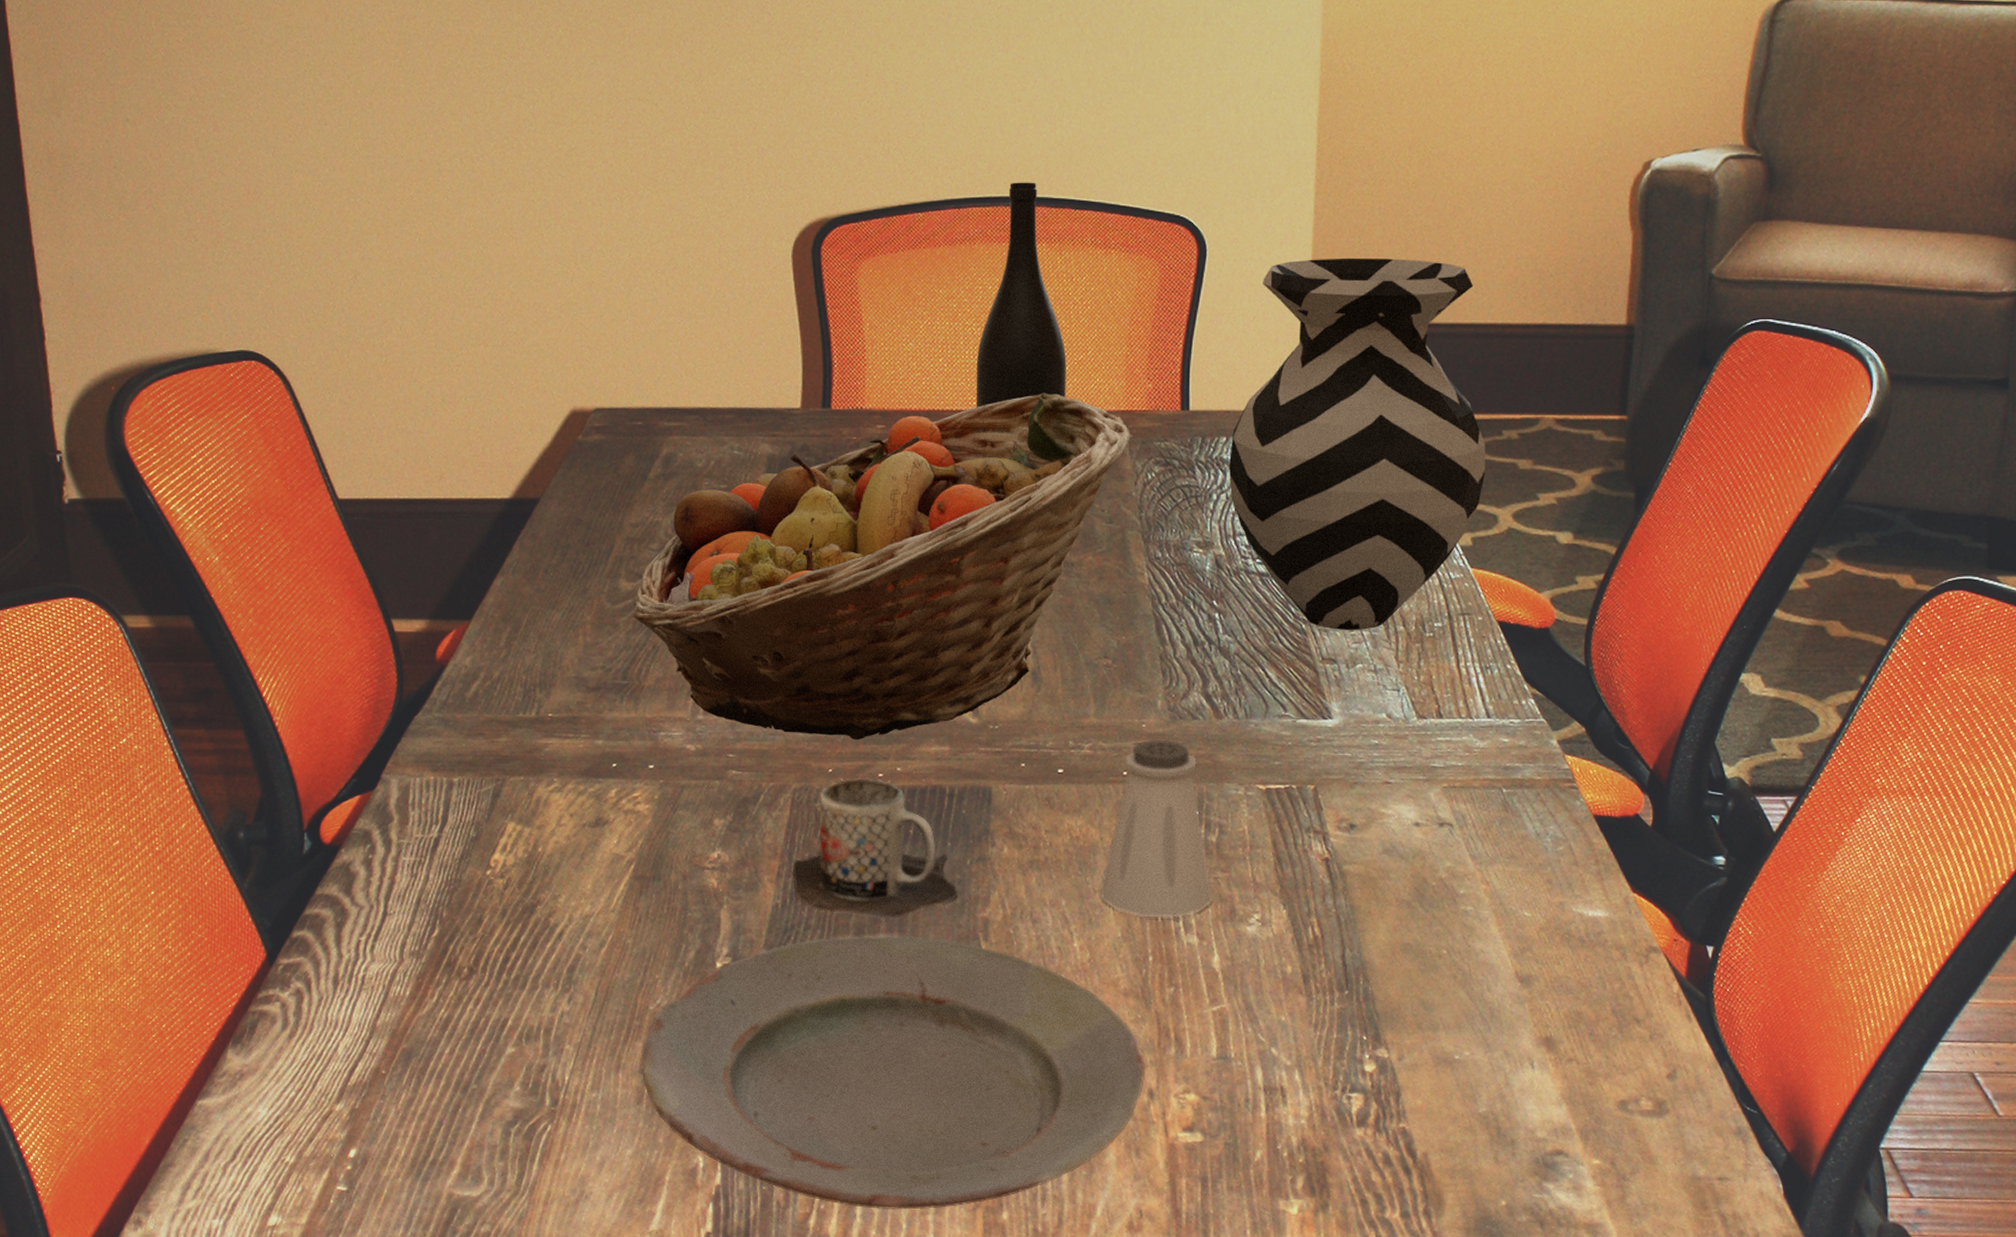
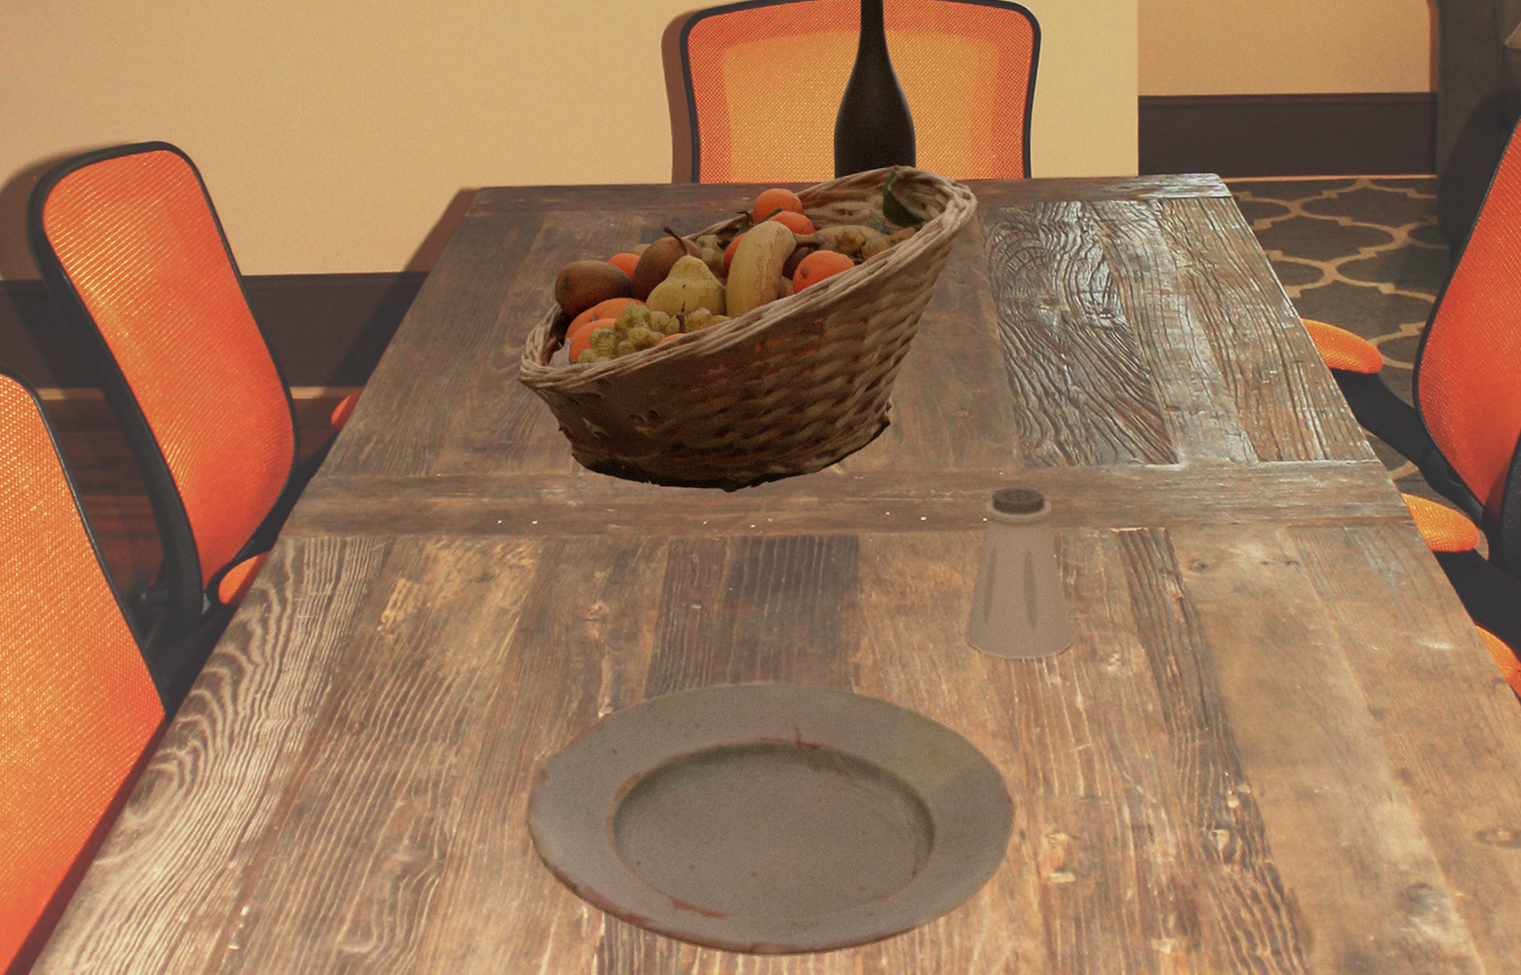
mug: present [793,778,958,919] -> none [671,529,829,667]
vase: present [1229,257,1486,630] -> none [1070,37,1309,379]

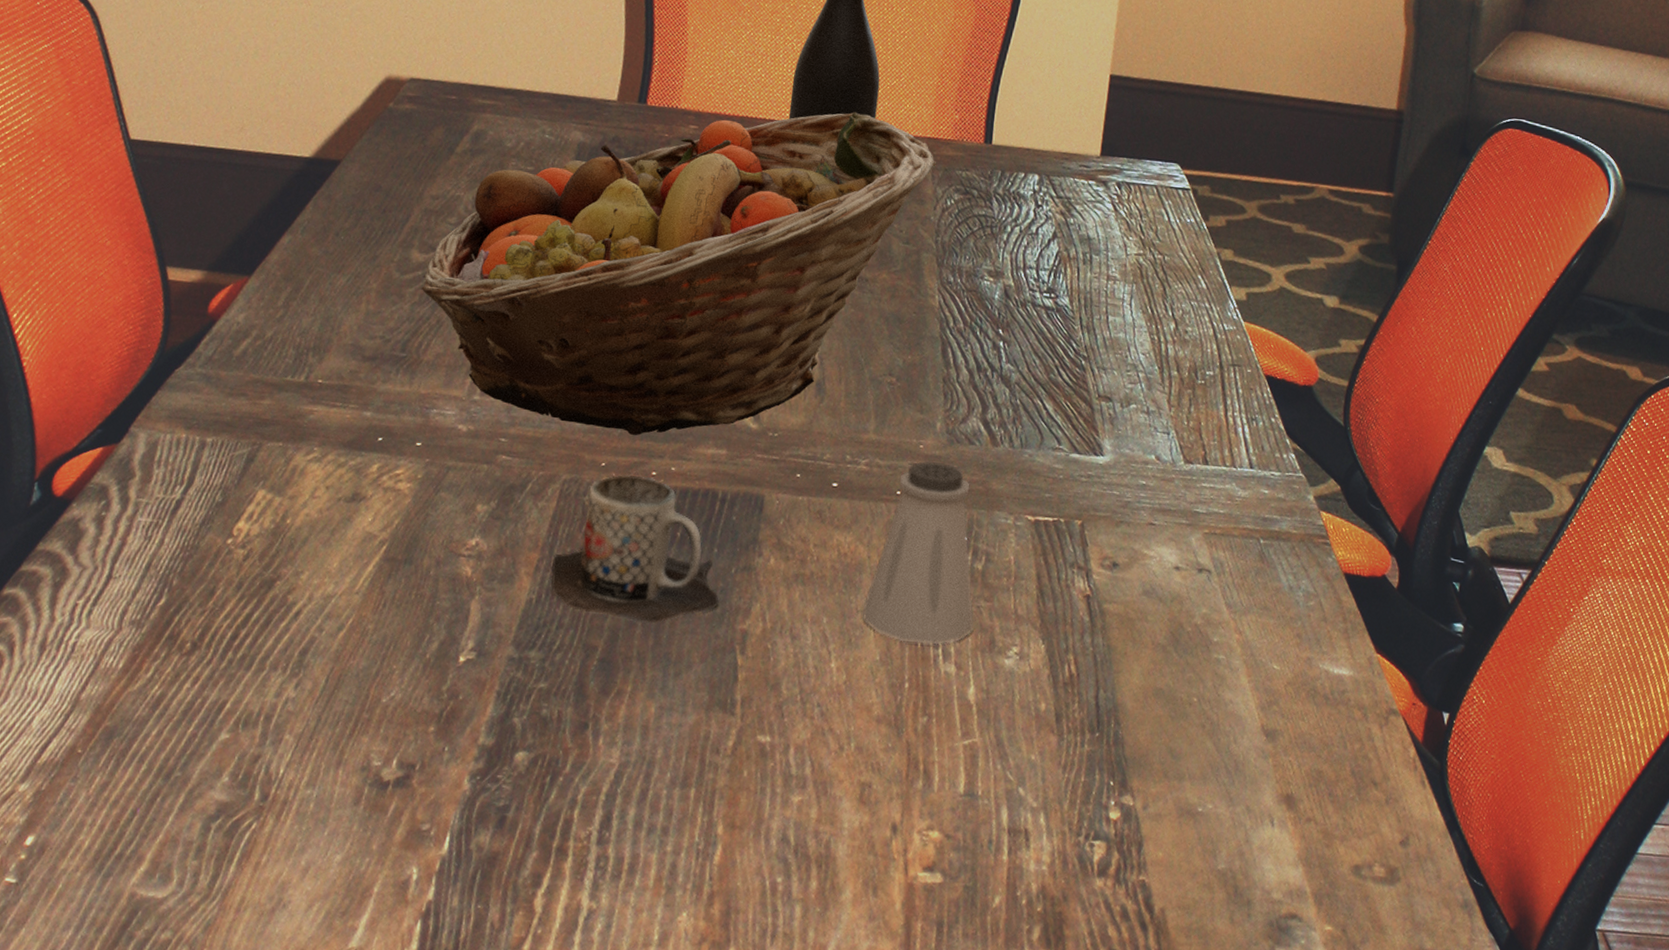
plate: present [526,681,1016,958] -> none [363,639,892,941]
mug: none [671,529,829,667] -> present [550,474,719,624]

